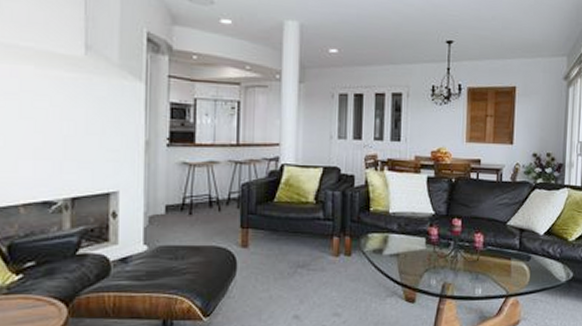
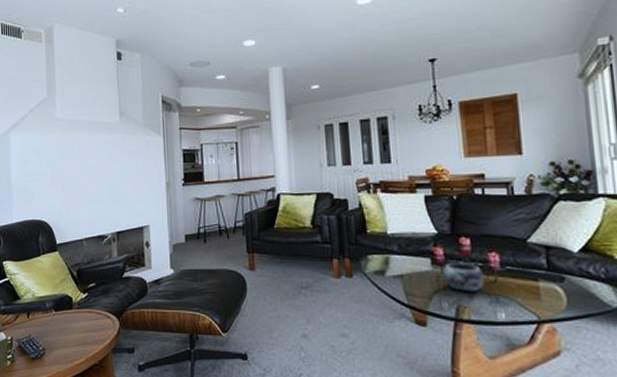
decorative bowl: none [434,241,470,269] -> present [441,262,485,291]

